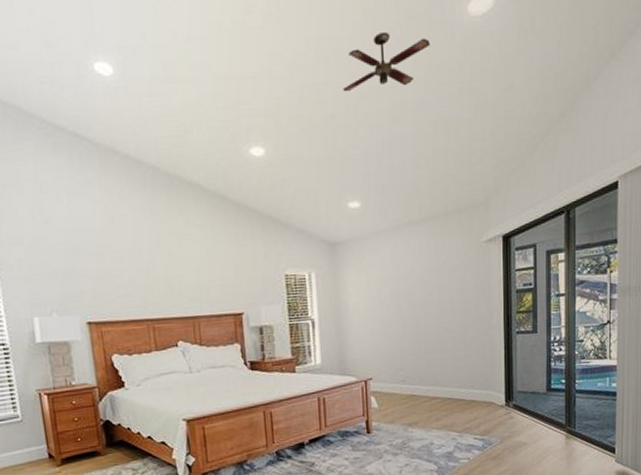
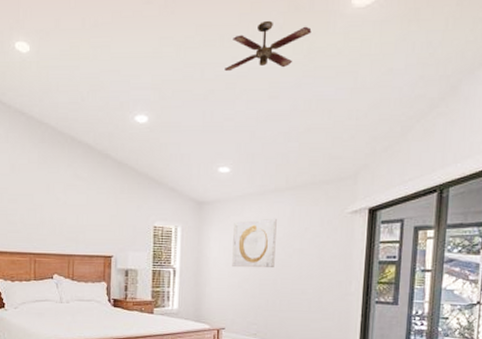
wall art: none [370,254,416,312] -> present [232,218,277,268]

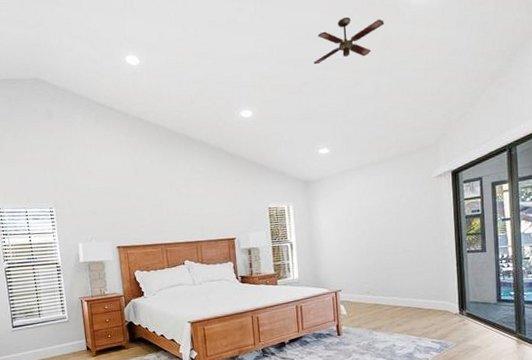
wall art: present [232,218,277,268] -> none [338,188,378,236]

